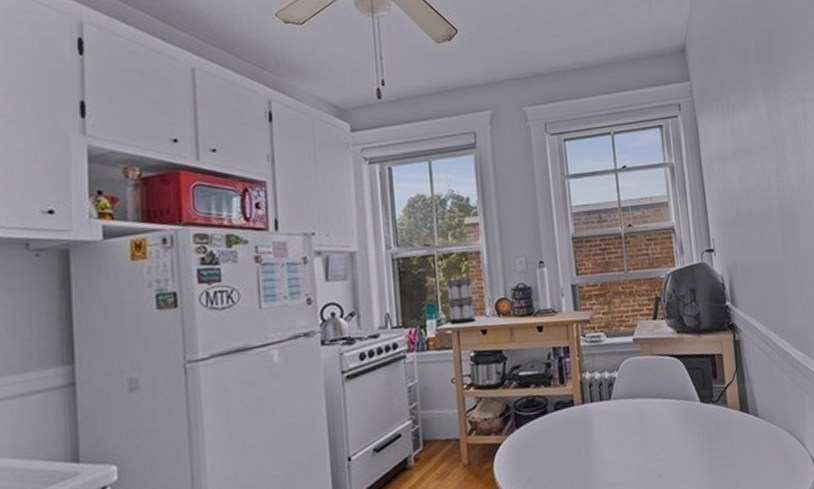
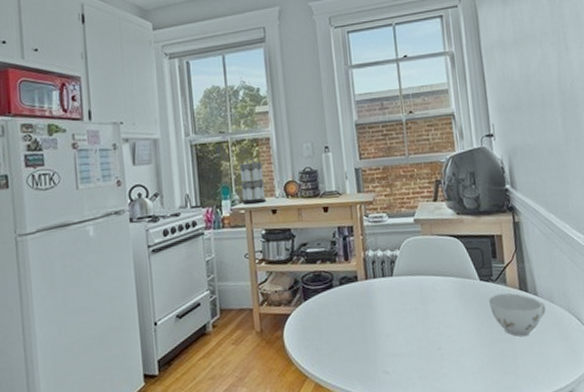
teacup: none [709,414,767,461] -> present [488,293,546,337]

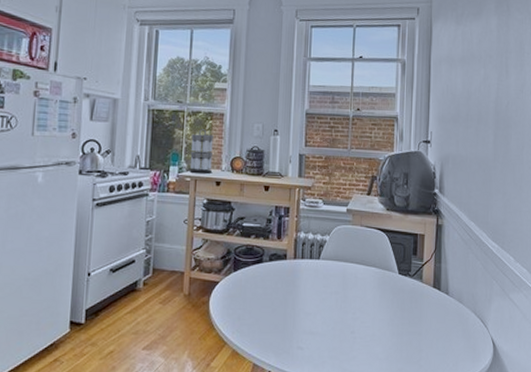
teacup: present [488,293,546,337] -> none [403,288,454,331]

